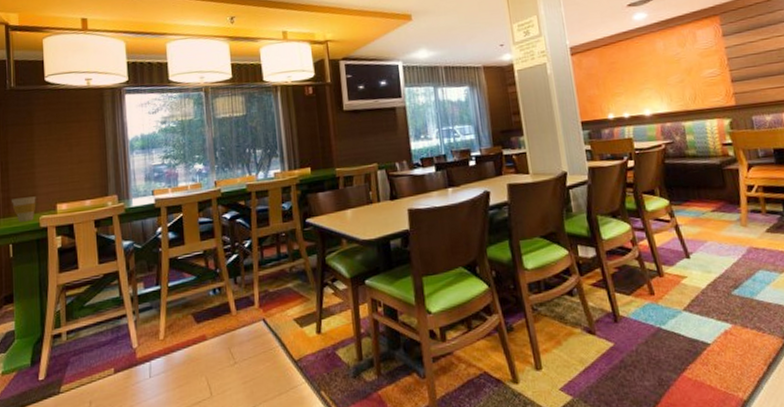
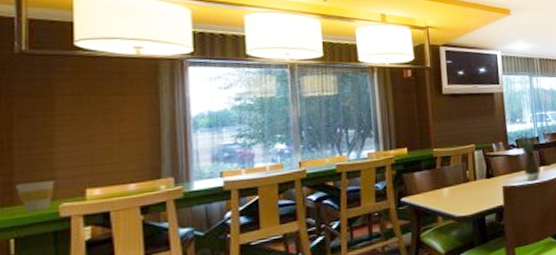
vase: none [421,152,449,204] -> present [516,134,541,181]

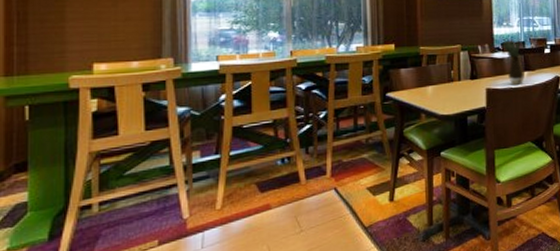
cup: present [16,180,55,212] -> none [31,53,65,81]

